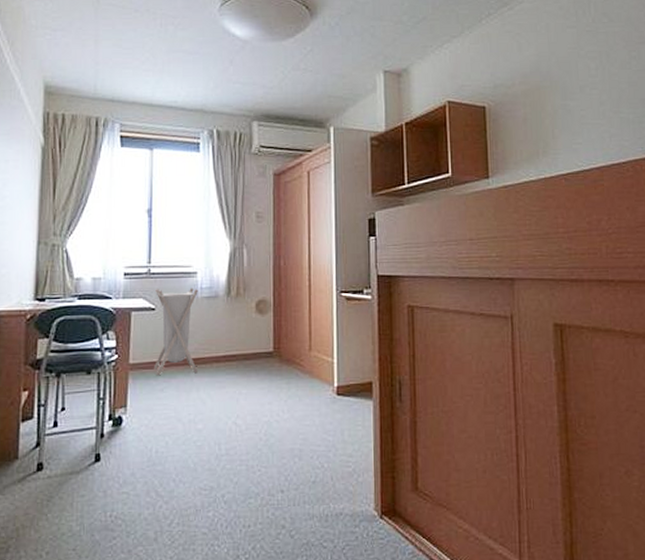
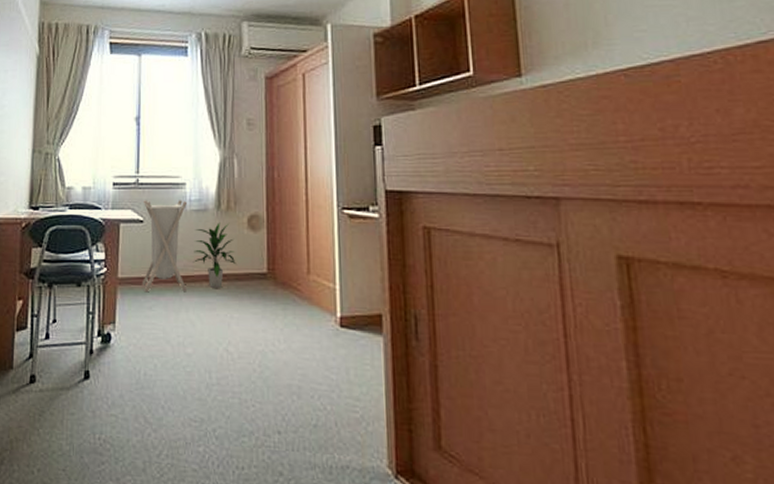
indoor plant: none [204,307,245,369] -> present [193,222,236,289]

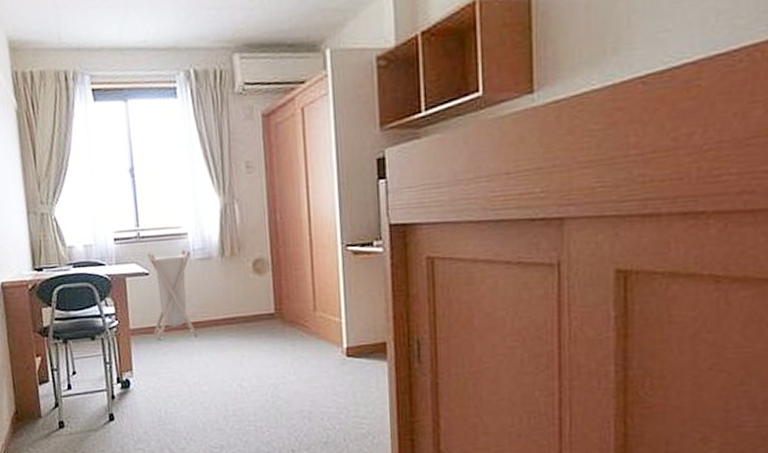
indoor plant: present [193,222,236,289] -> none [201,268,244,332]

